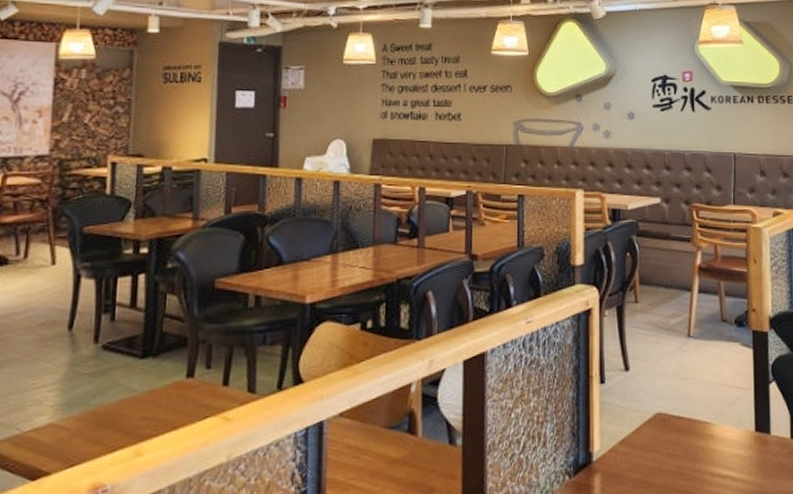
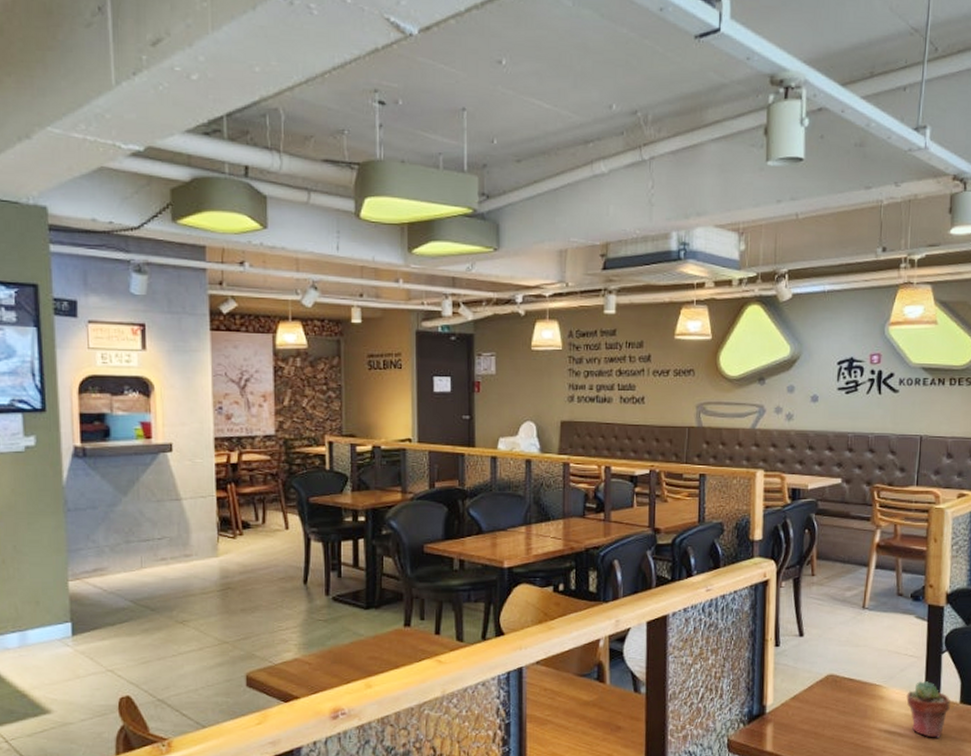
potted succulent: none [737,416,782,480] -> present [906,681,951,738]

